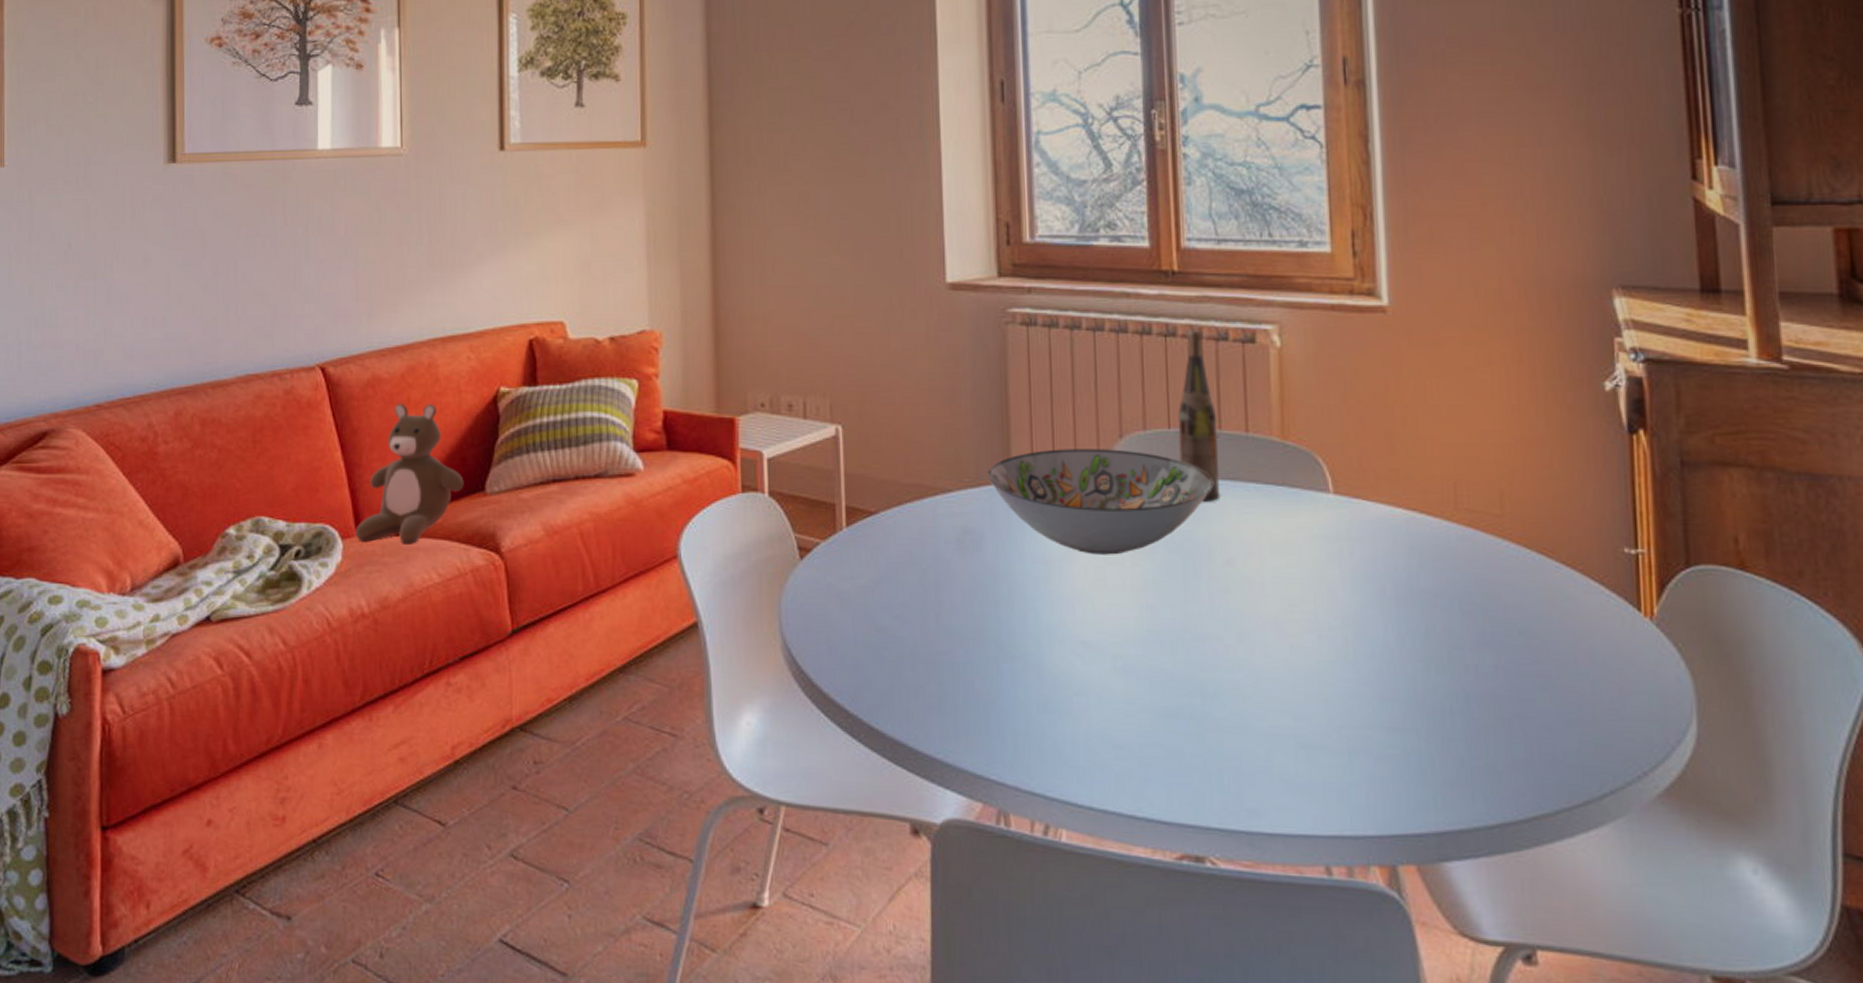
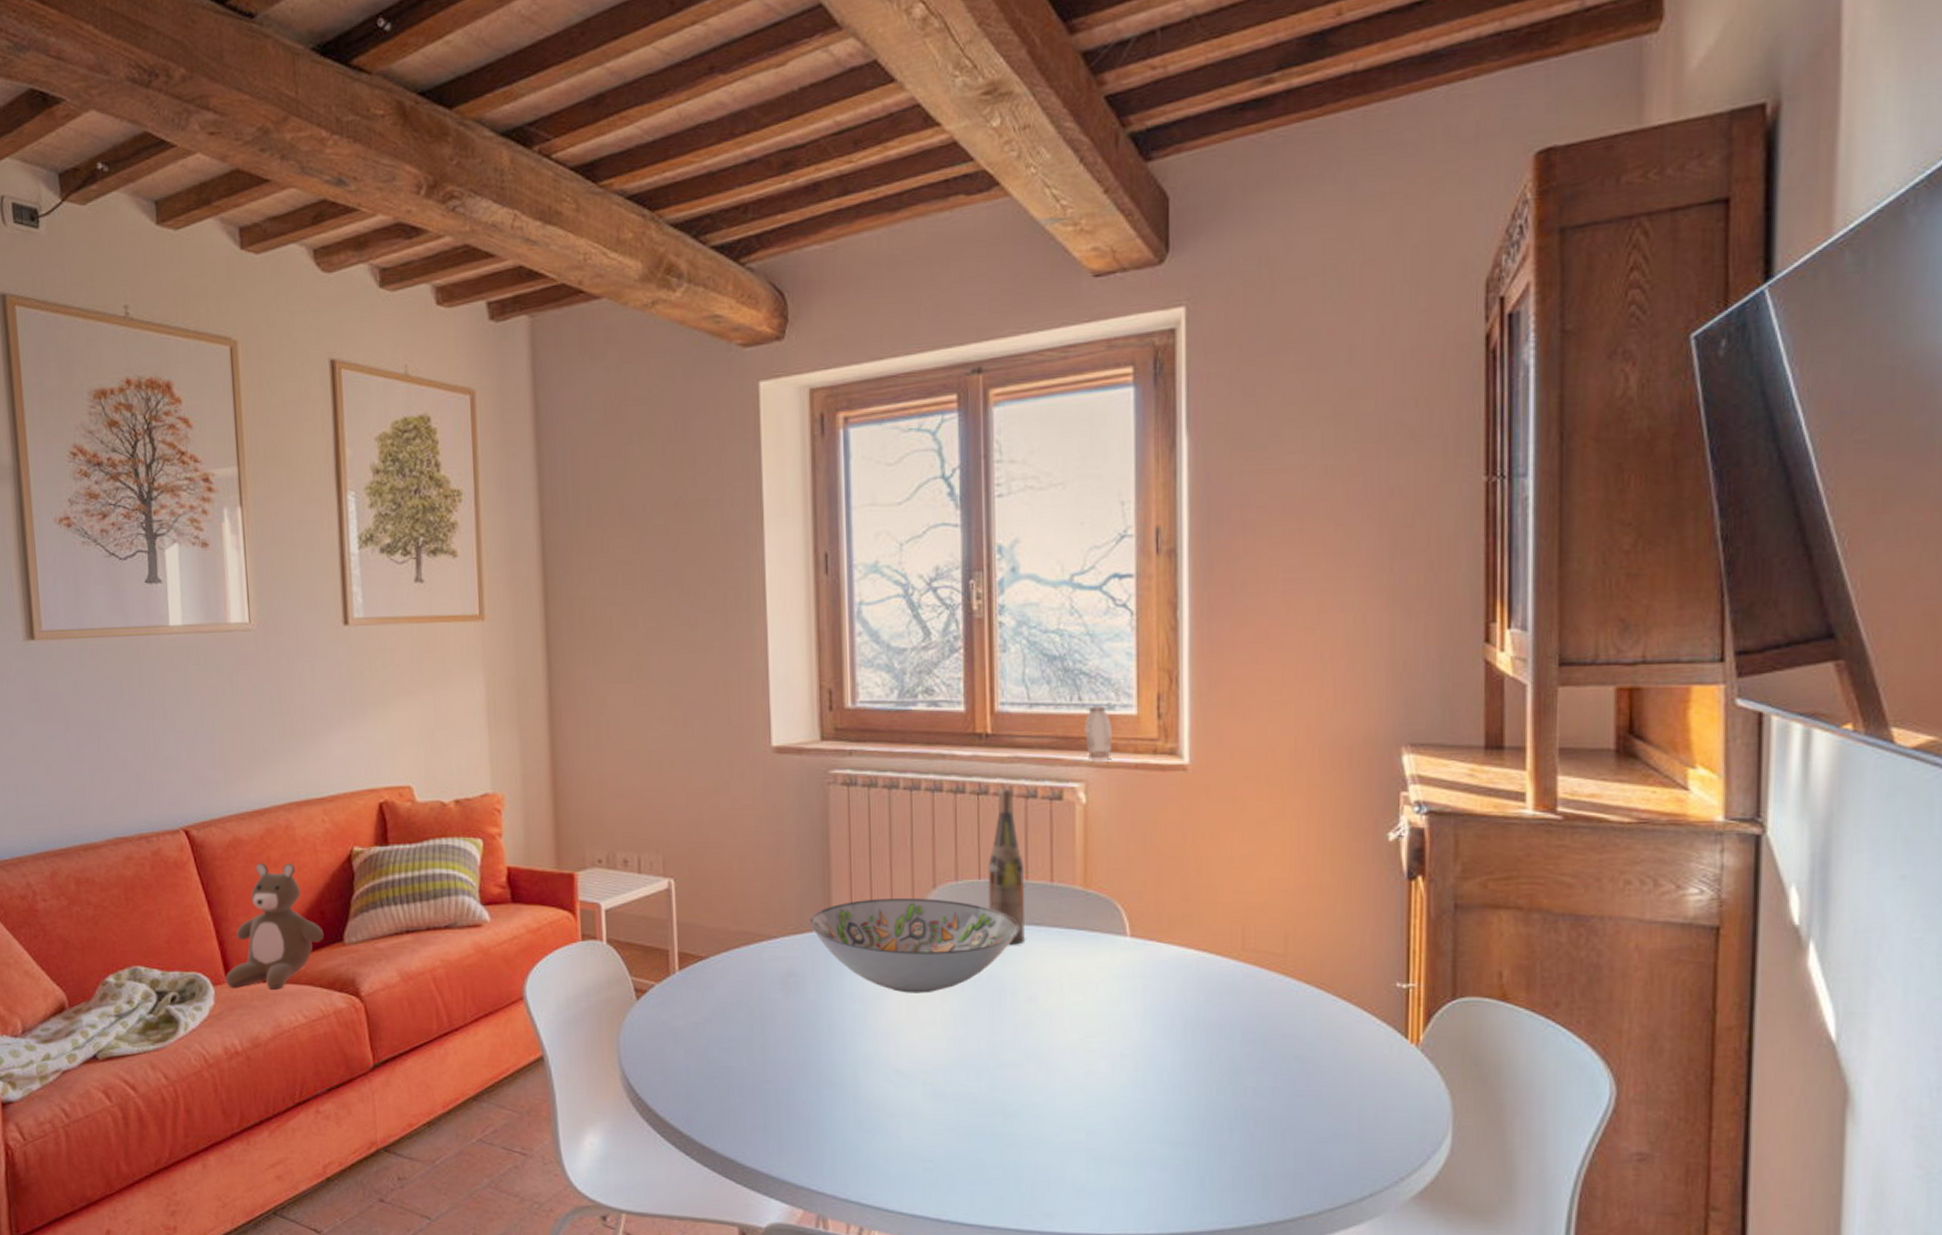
vase: none [1275,243,1307,304] -> present [1084,706,1113,763]

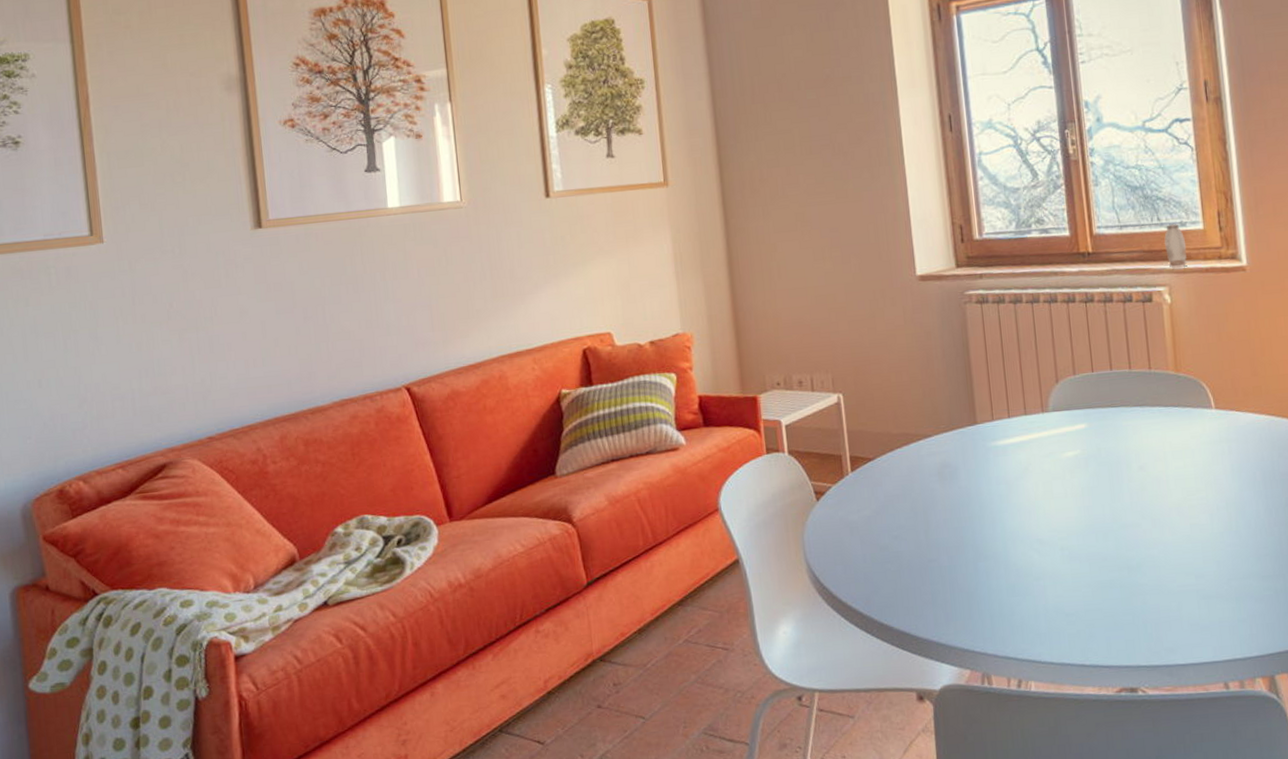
teddy bear: present [225,862,324,991] -> none [448,409,538,526]
decorative bowl: present [809,898,1018,993] -> none [957,391,1127,473]
wine bottle: present [987,789,1025,945] -> none [1098,296,1133,424]

